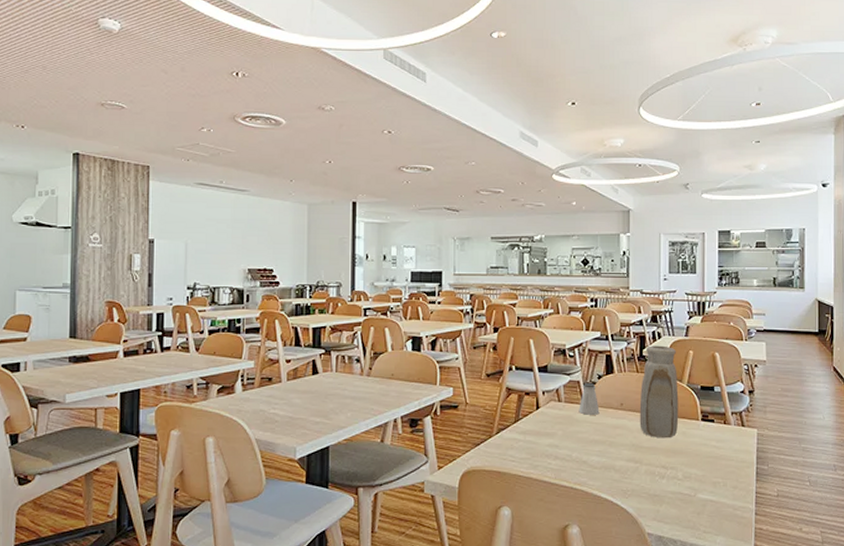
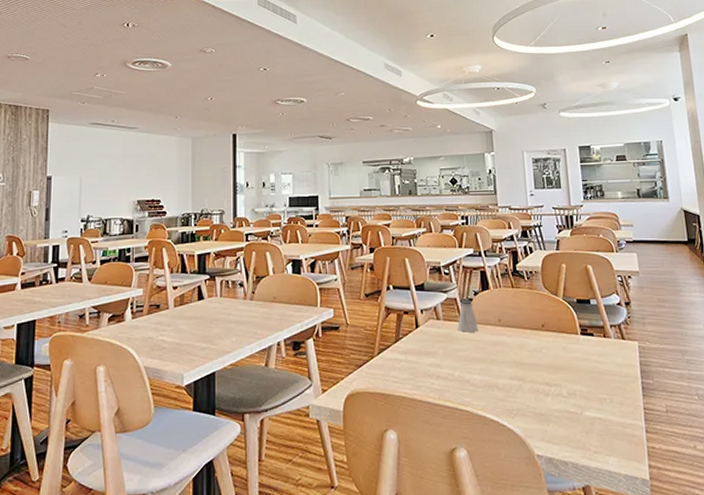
vase: present [639,345,679,439] -> none [517,260,558,354]

